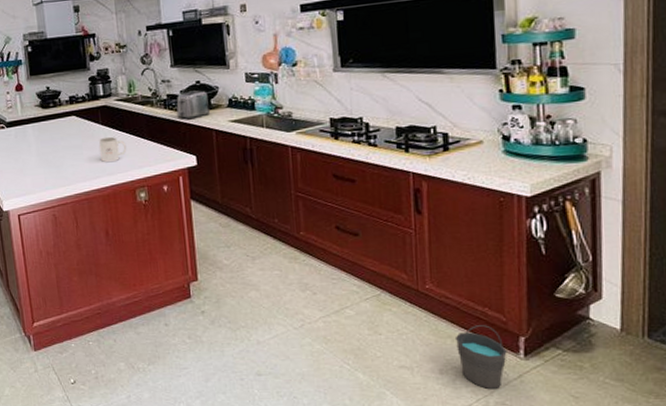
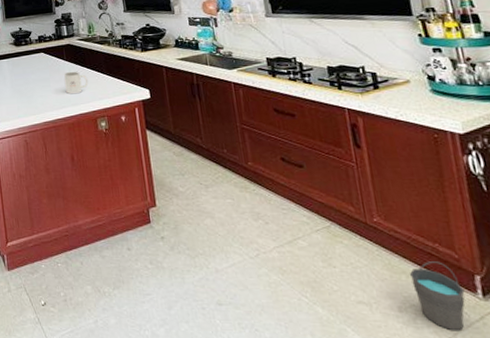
toaster: present [176,90,211,120] -> none [130,32,160,58]

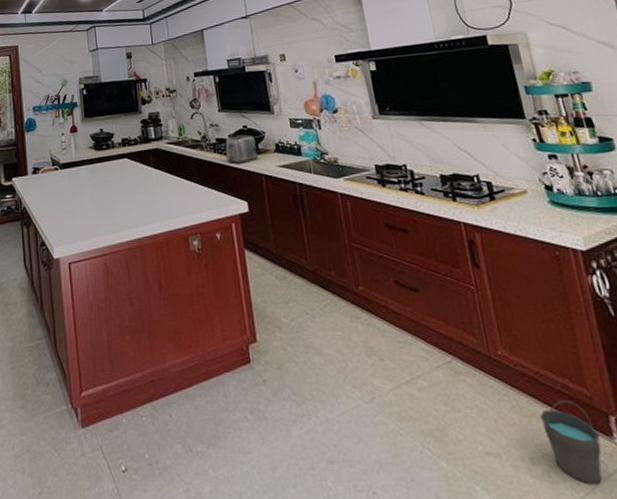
mug: present [63,71,89,94] -> none [150,180,179,208]
toaster: none [130,32,160,58] -> present [225,135,259,164]

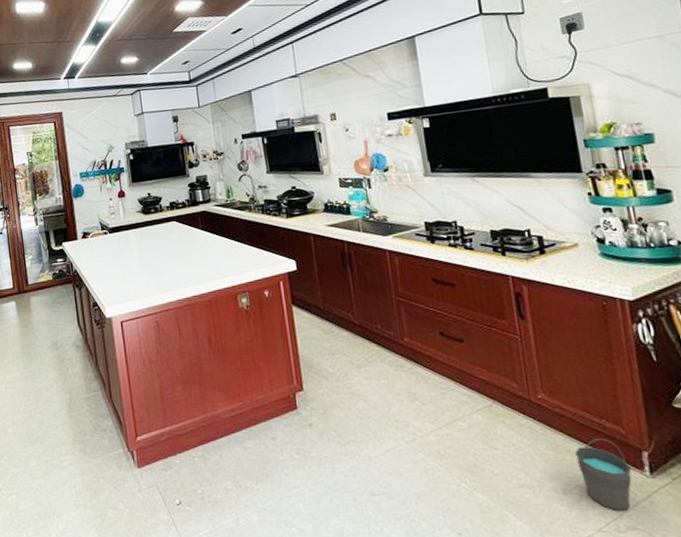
toaster: present [225,135,259,164] -> none [274,195,308,225]

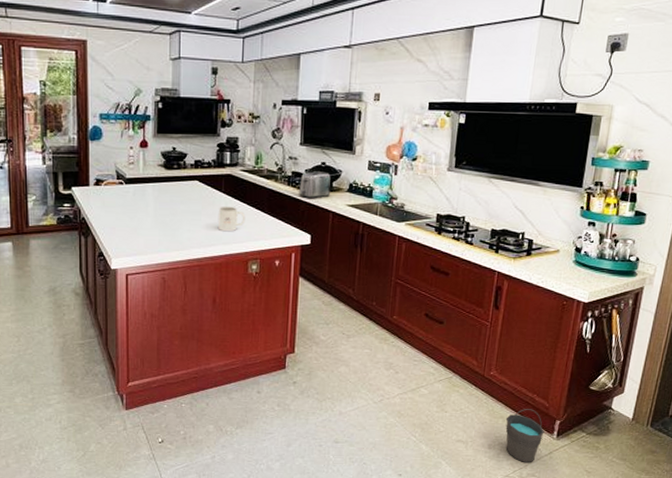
mug: none [199,241,227,268] -> present [217,206,246,232]
toaster: none [274,195,308,225] -> present [299,171,331,199]

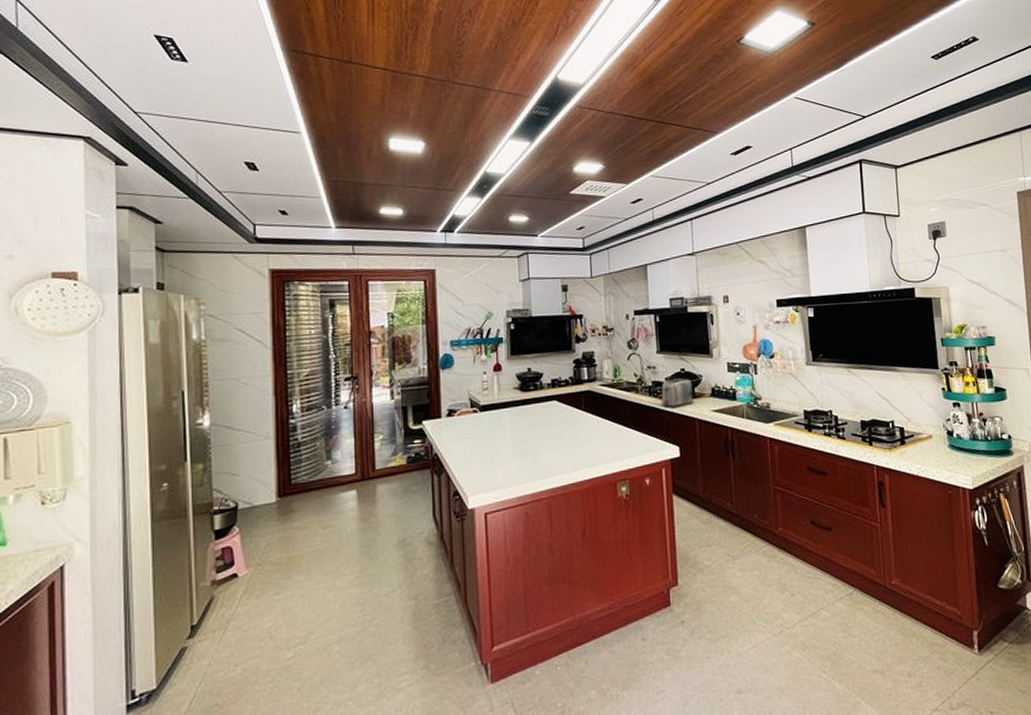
mug: present [217,206,246,232] -> none [580,424,610,453]
bucket: present [505,409,545,463] -> none [919,620,964,690]

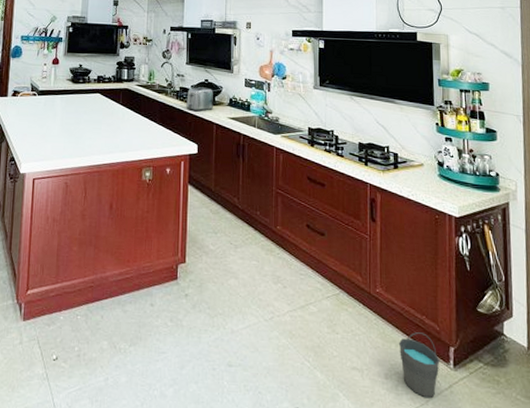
bucket: none [919,620,964,690] -> present [398,332,440,399]

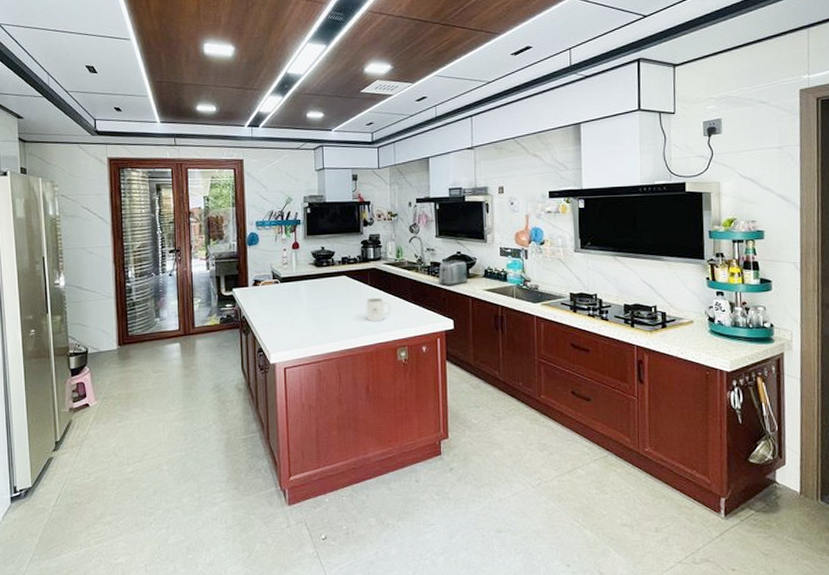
mug: none [115,116,140,141] -> present [365,297,392,322]
bucket: present [398,332,440,399] -> none [668,486,711,547]

